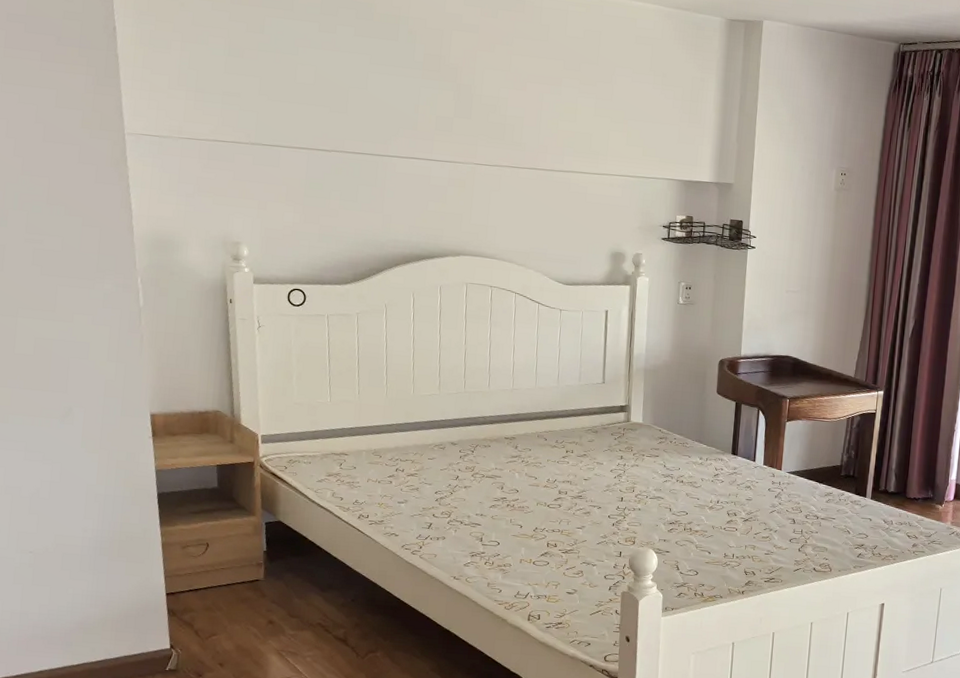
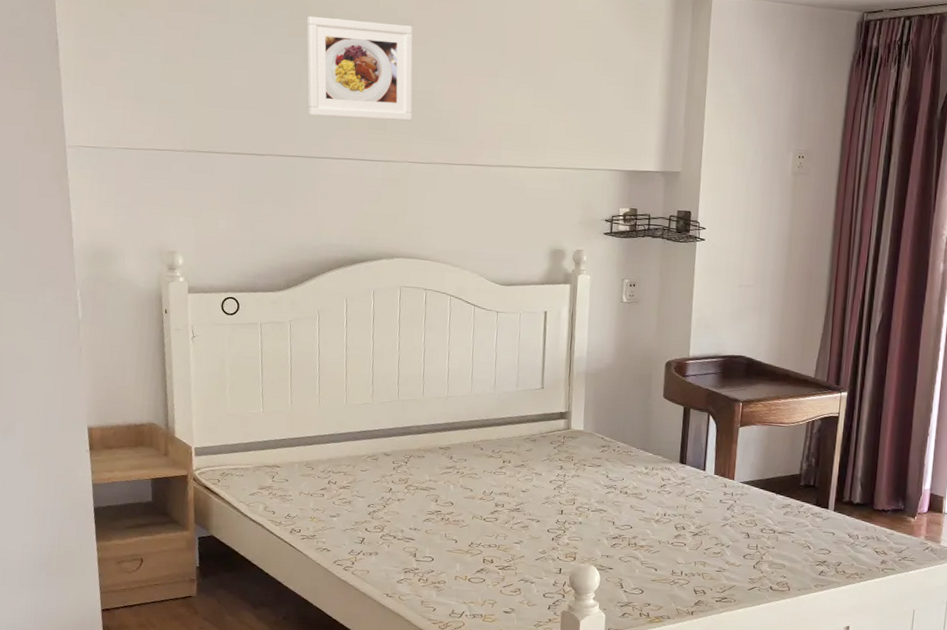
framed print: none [373,17,479,124] -> present [307,16,413,121]

